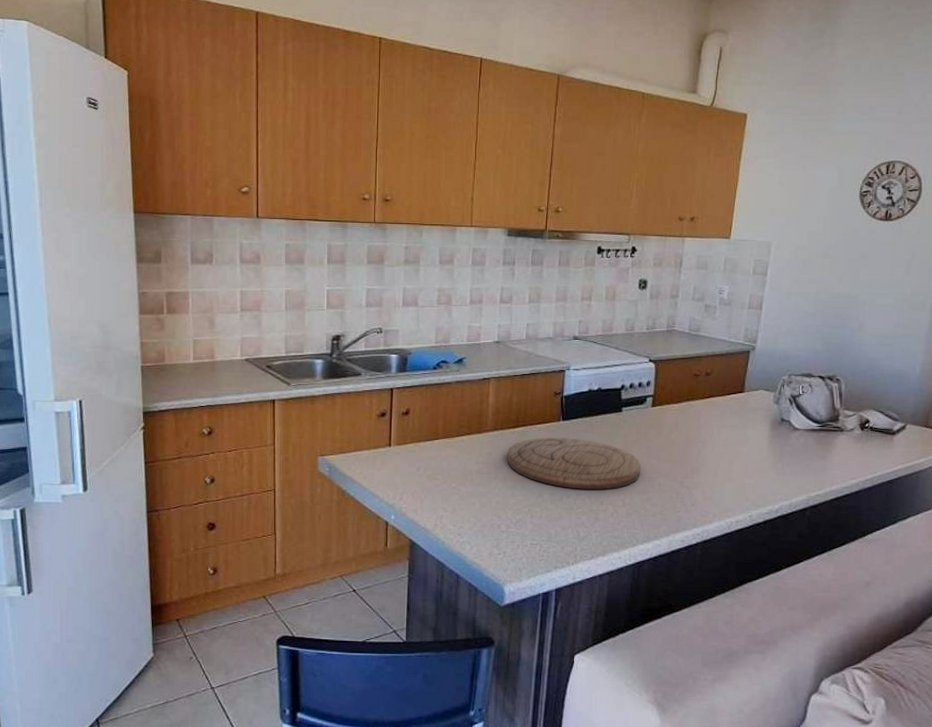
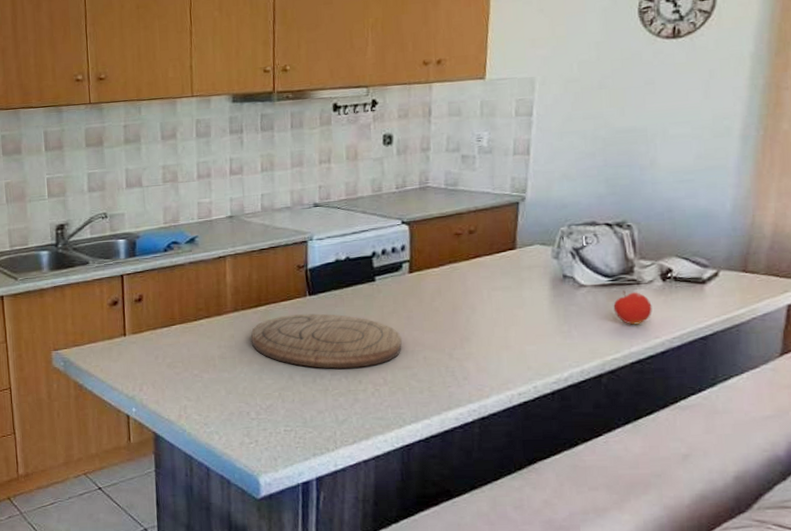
fruit: none [820,435,851,467] -> present [613,289,652,325]

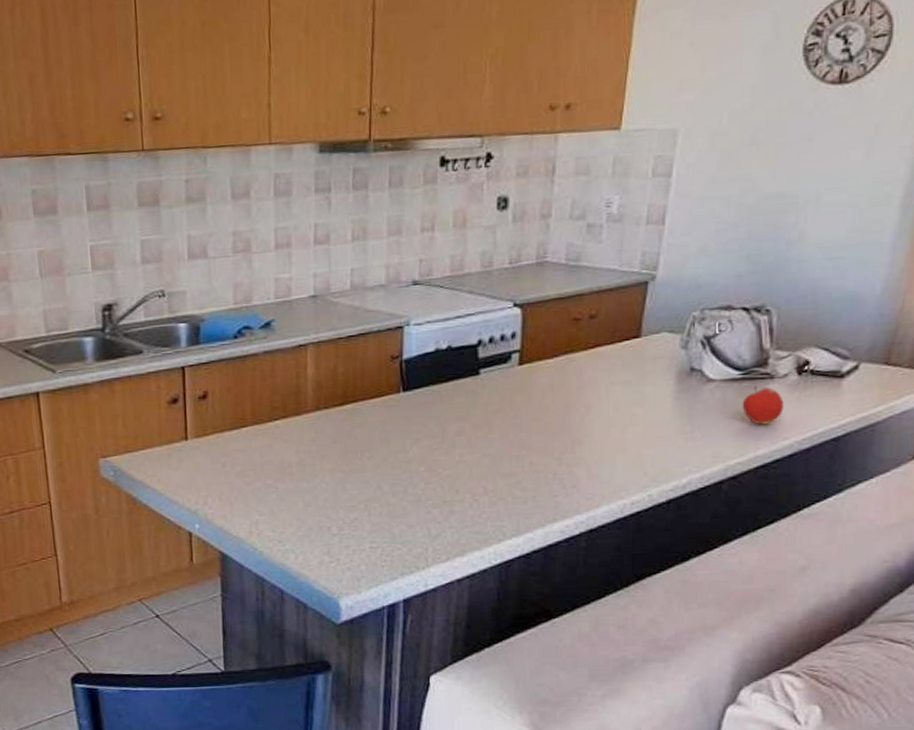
cutting board: present [251,313,402,369] -> none [335,412,506,477]

